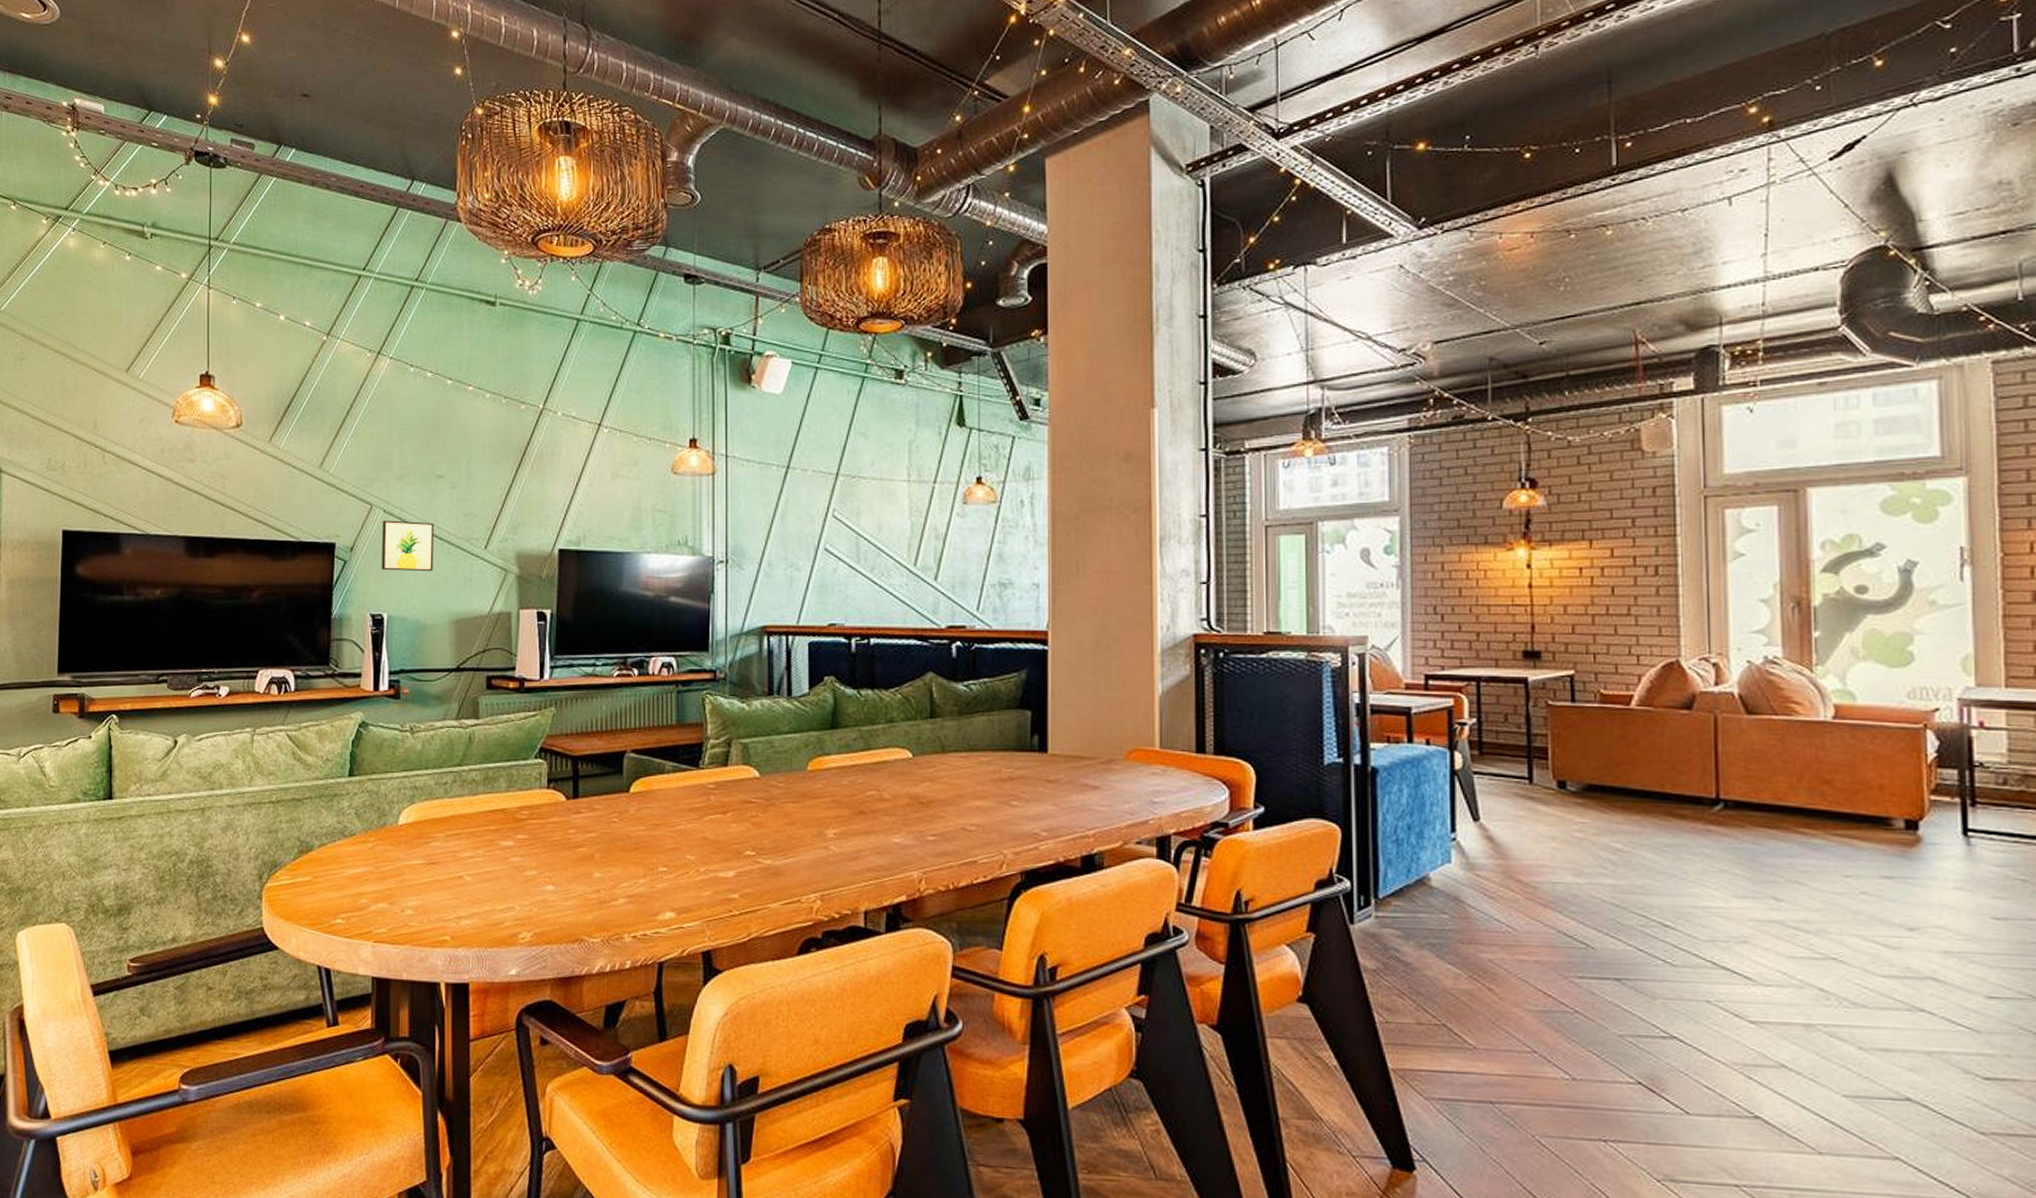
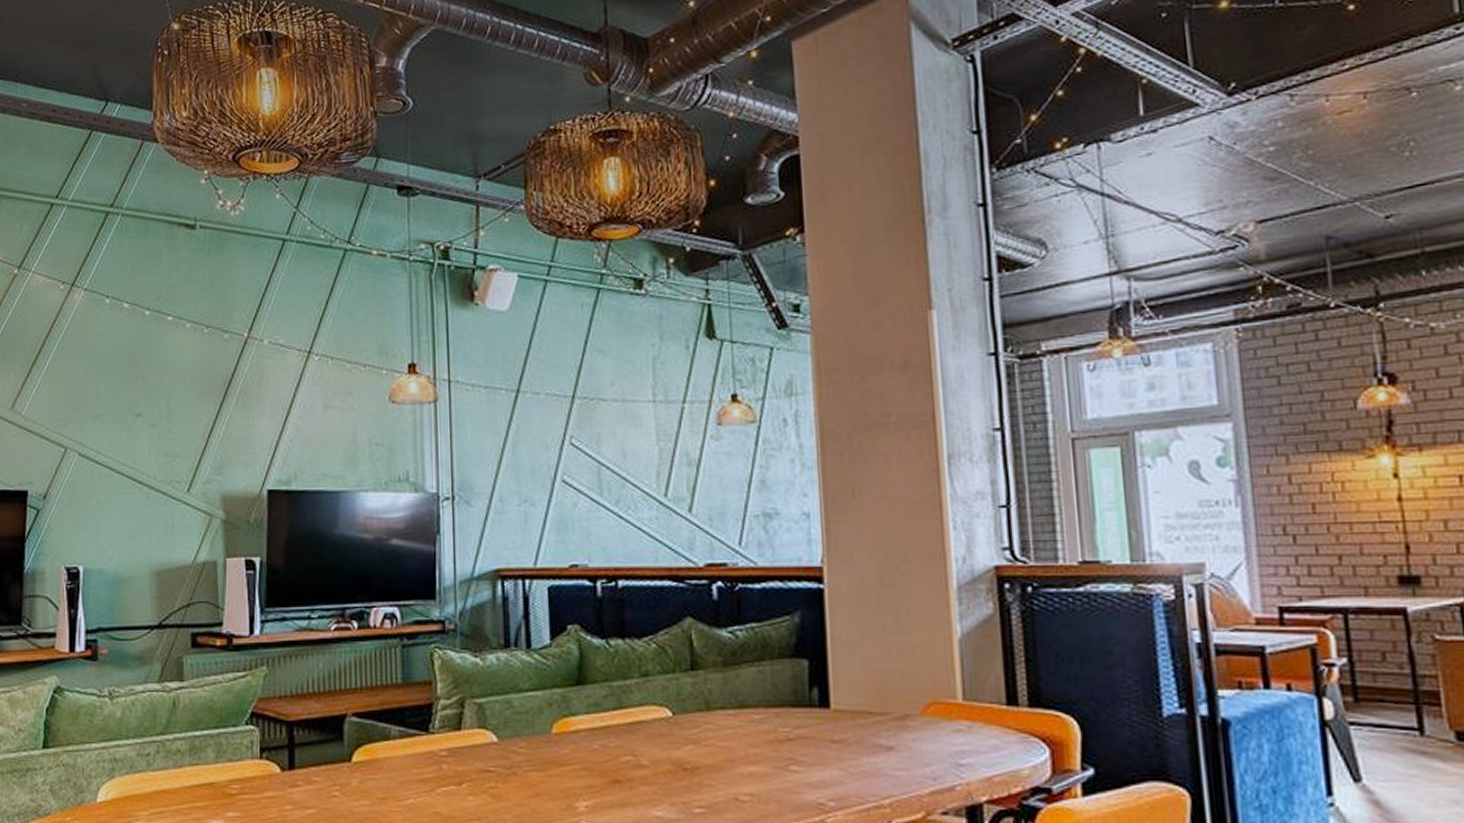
wall art: present [381,520,434,572] -> none [76,464,132,519]

